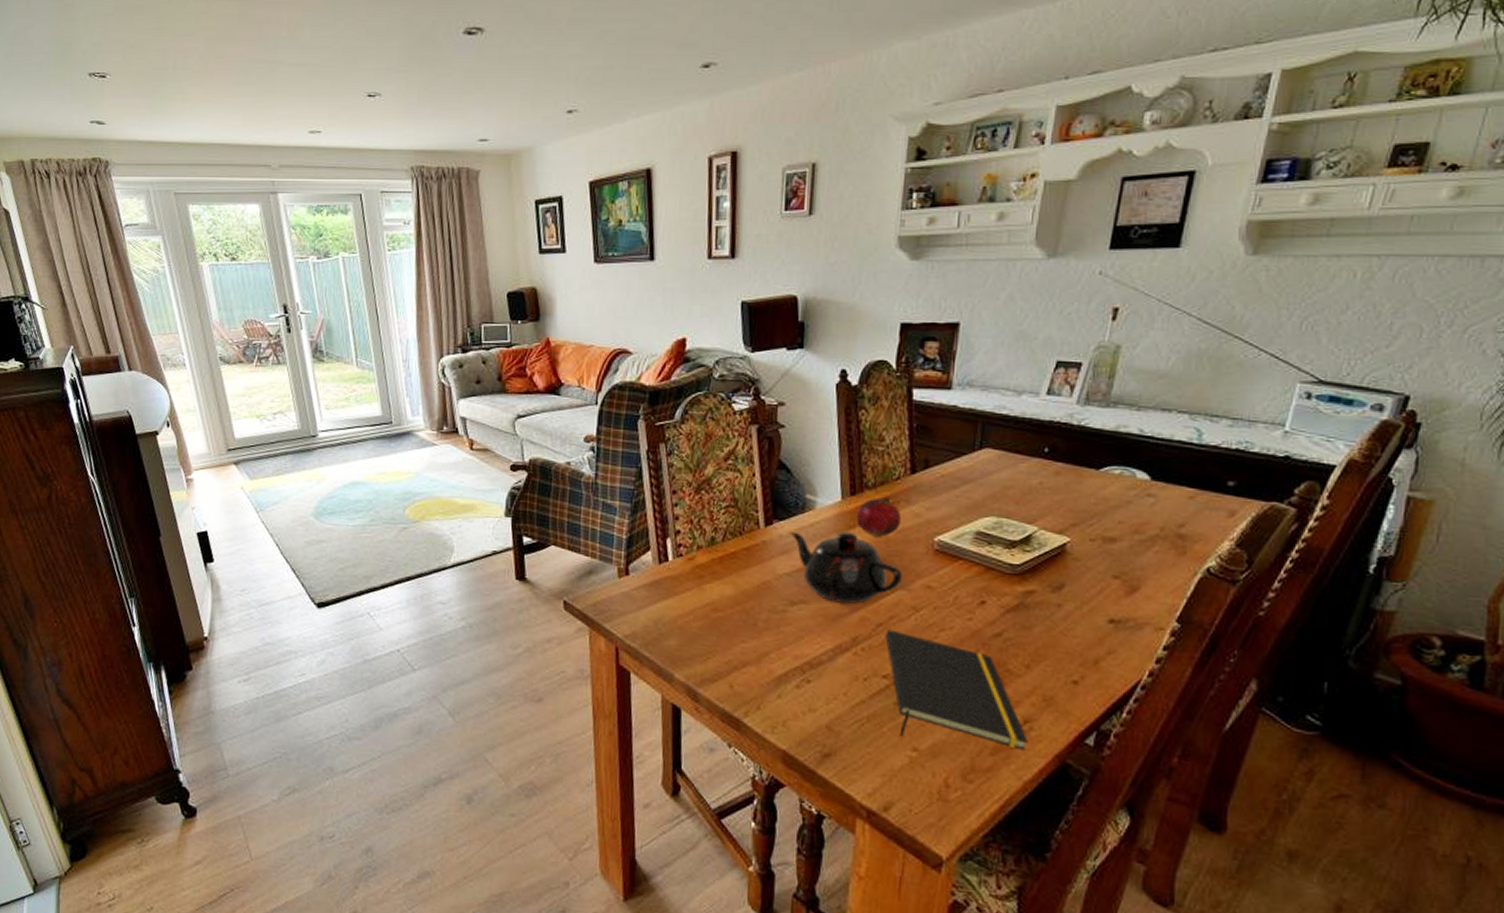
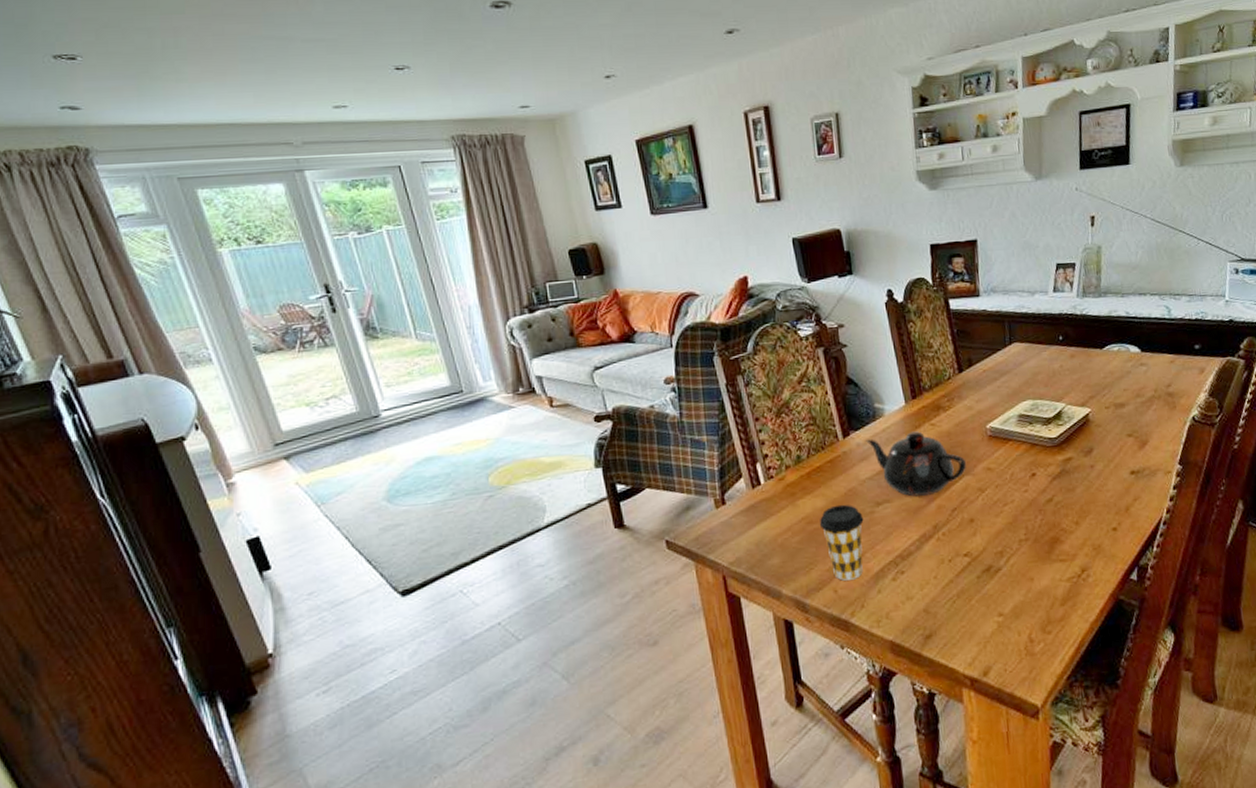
coffee cup: none [724,596,774,678] -> present [819,504,864,581]
fruit: present [856,496,902,537] -> none [919,395,958,432]
notepad: present [885,630,1028,750] -> none [960,512,1088,606]

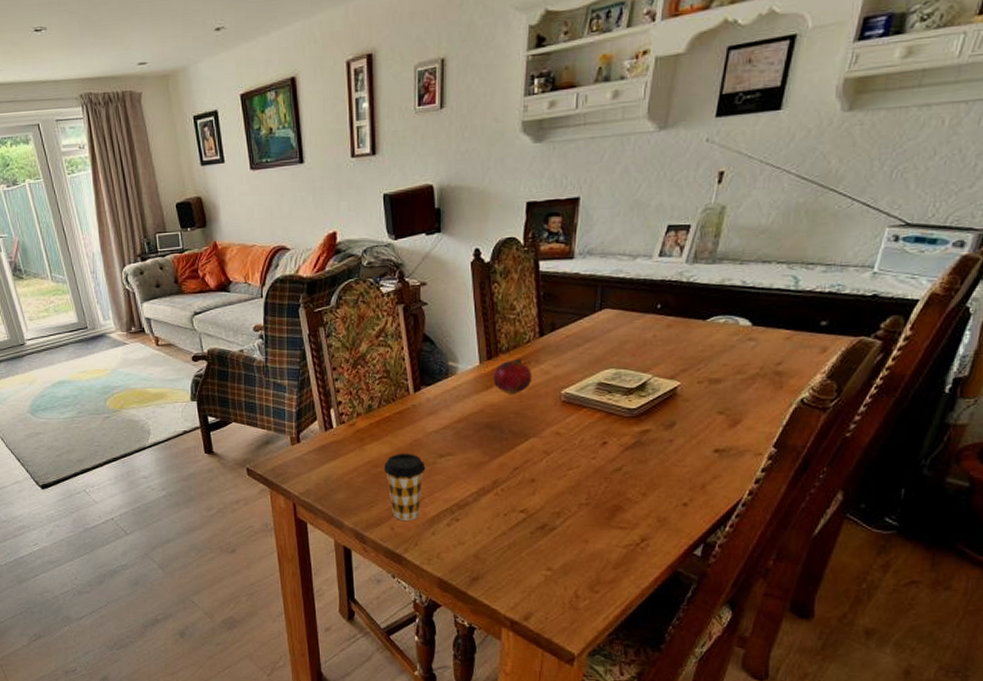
teapot: present [866,431,967,497] -> none [436,391,535,452]
fruit: none [919,395,958,432] -> present [493,358,533,394]

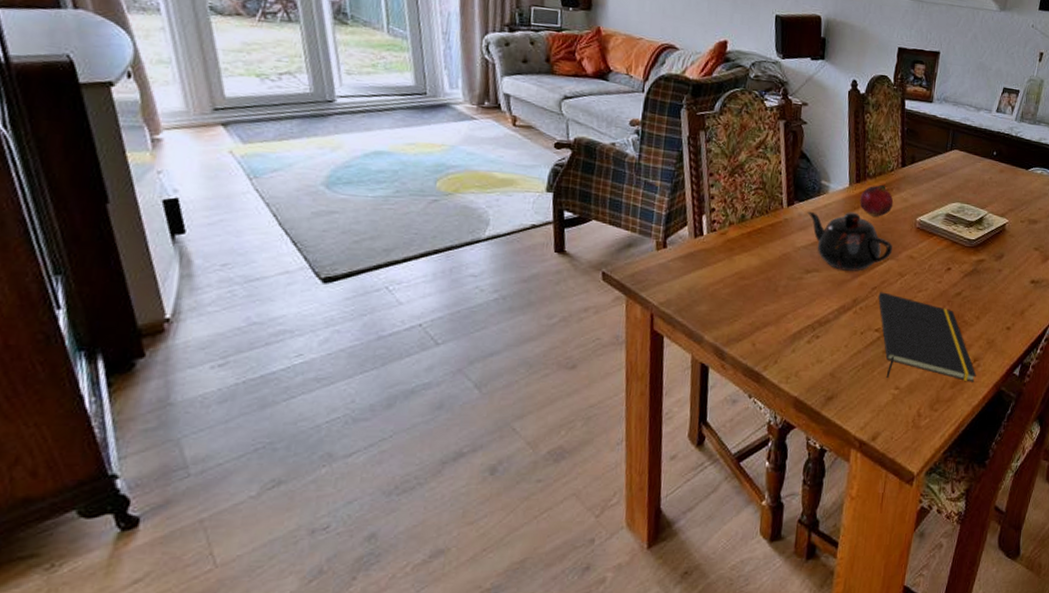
coffee cup: present [383,453,426,520] -> none [750,266,792,336]
teapot: none [436,391,535,452] -> present [807,211,893,271]
notepad: none [521,472,645,563] -> present [878,292,976,382]

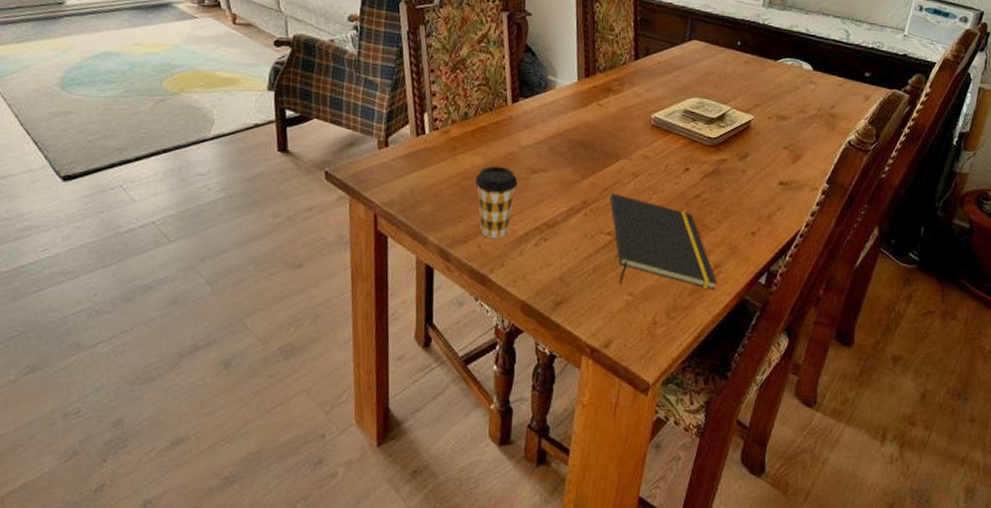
coffee cup: none [750,266,792,336] -> present [474,165,518,238]
teapot: present [807,211,893,271] -> none [533,108,626,172]
fruit: present [860,184,894,217] -> none [589,79,626,114]

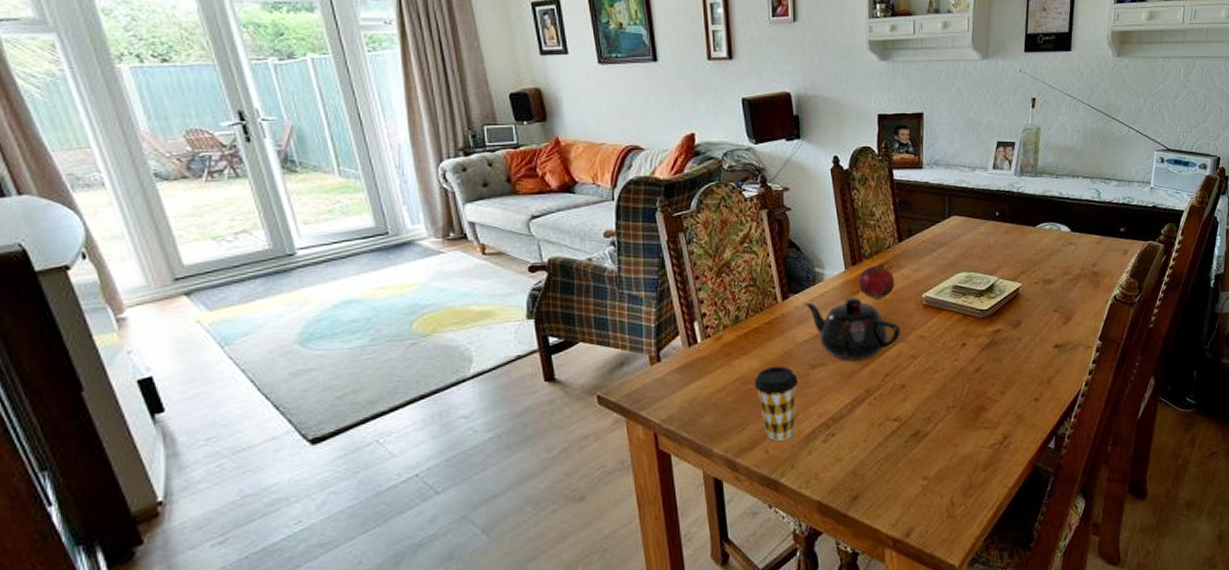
teapot: none [533,108,626,172] -> present [804,297,901,361]
fruit: none [589,79,626,114] -> present [858,263,895,299]
notepad: present [610,193,717,290] -> none [892,378,1009,470]

